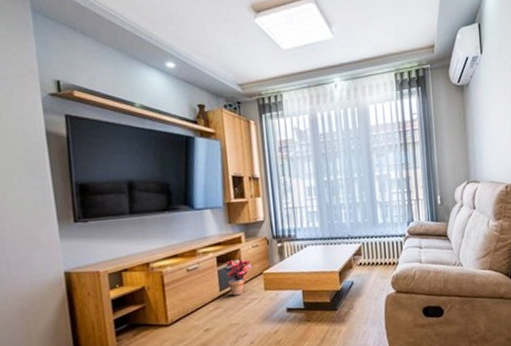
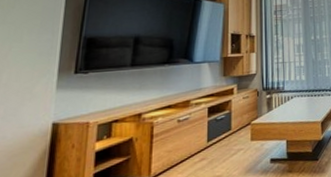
potted plant: present [224,259,253,296] -> none [214,110,241,147]

